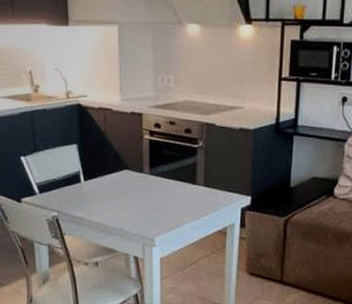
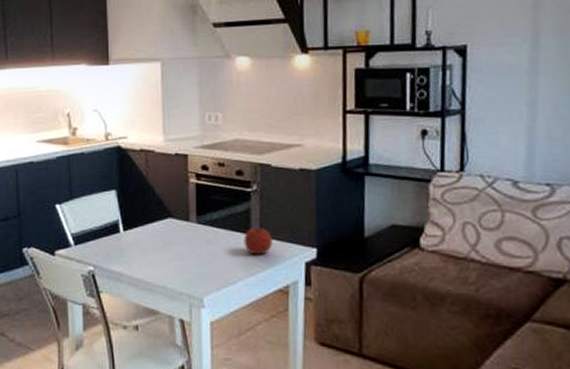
fruit: none [190,177,214,202] -> present [244,225,272,255]

